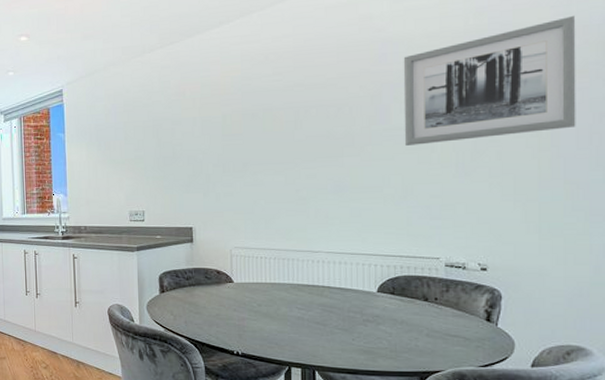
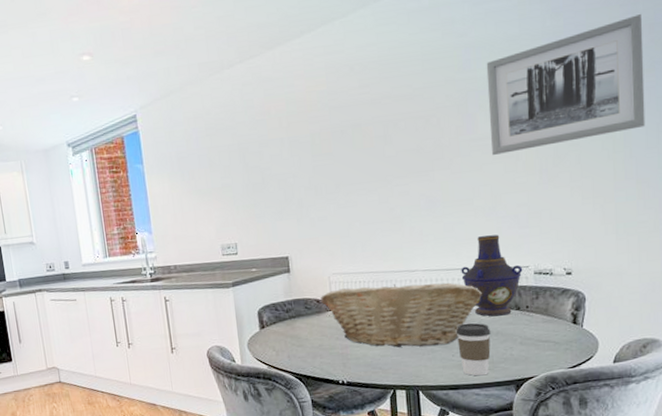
fruit basket: none [221,262,387,328] -> present [321,282,482,348]
coffee cup: none [357,308,395,364] -> present [456,322,491,376]
vase: none [366,224,433,305] -> present [461,234,523,317]

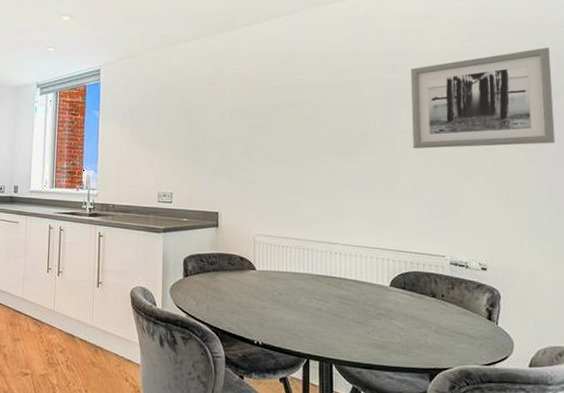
fruit basket: present [321,282,482,348] -> none [244,250,399,321]
coffee cup: present [456,322,491,376] -> none [372,302,406,359]
vase: present [461,234,523,317] -> none [379,221,439,301]

